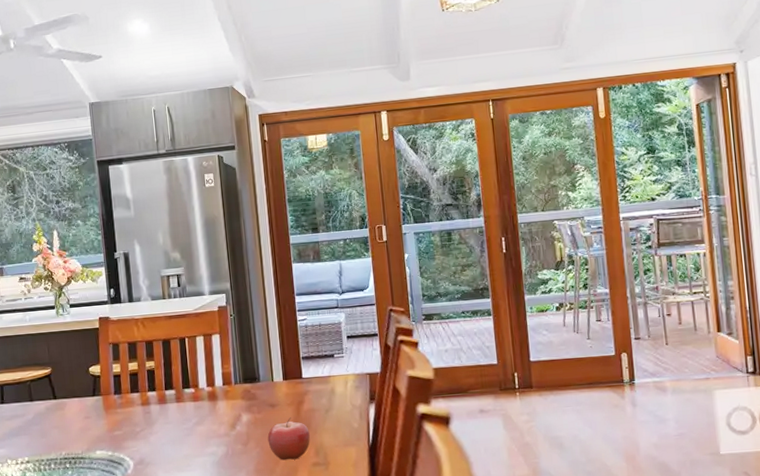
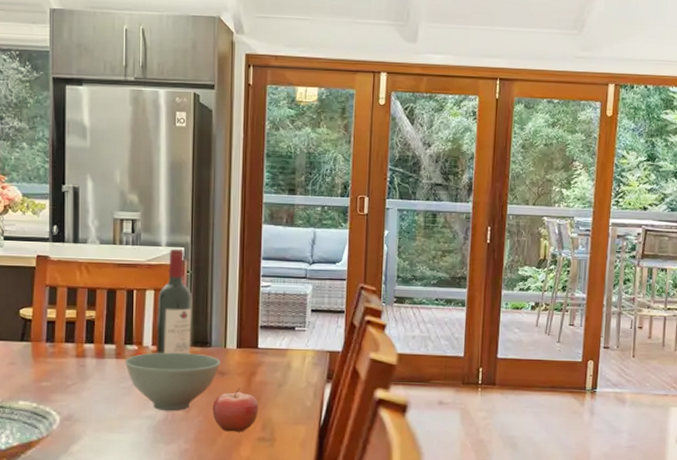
bowl: none [185,389,270,446] -> present [125,352,221,411]
wine bottle: none [206,295,242,394] -> present [155,248,193,354]

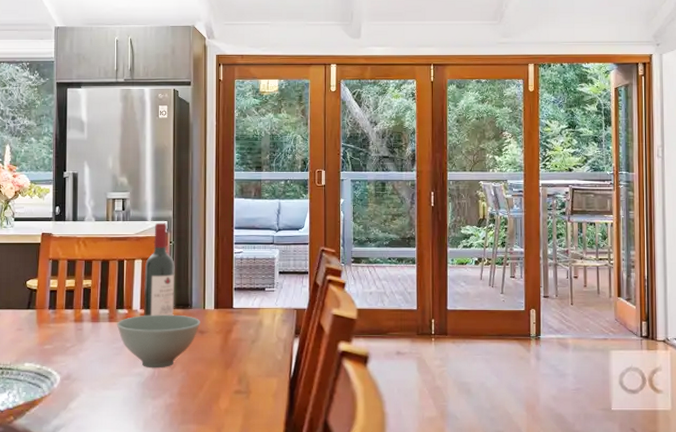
fruit: present [212,388,258,432] -> none [194,345,234,386]

